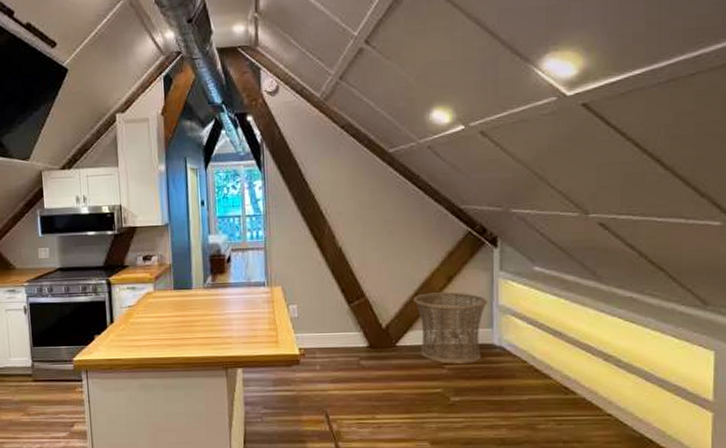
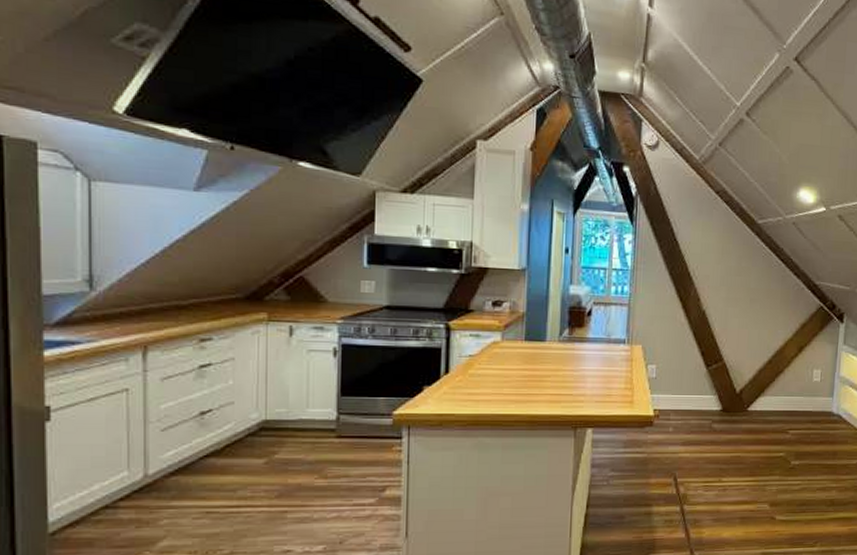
basket: present [413,292,488,364] -> none [767,361,832,429]

